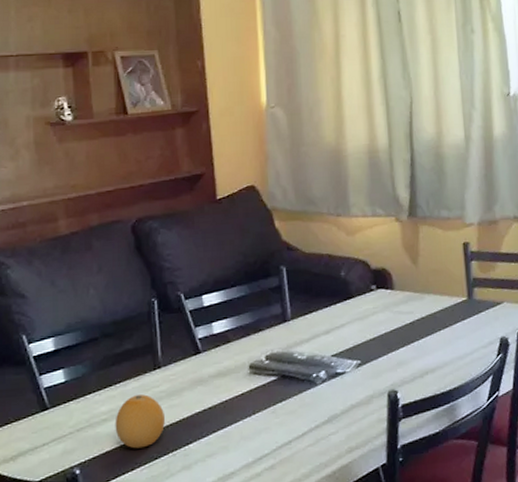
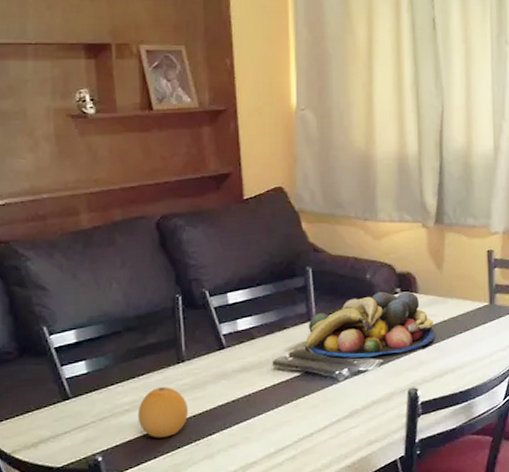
fruit bowl: none [281,288,414,360] -> present [305,291,436,358]

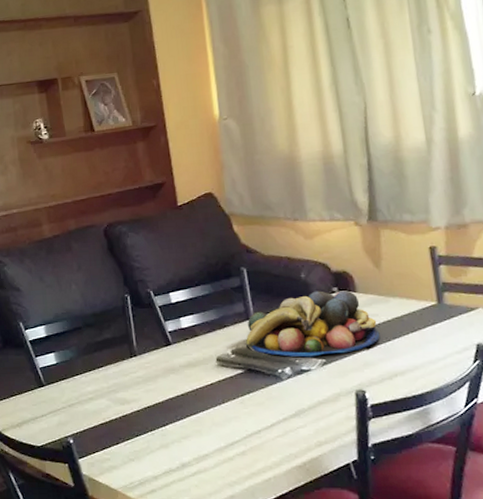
fruit: present [137,387,188,438] -> none [100,379,143,426]

